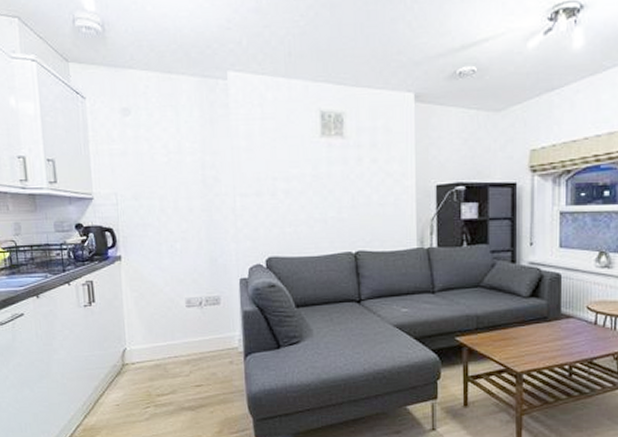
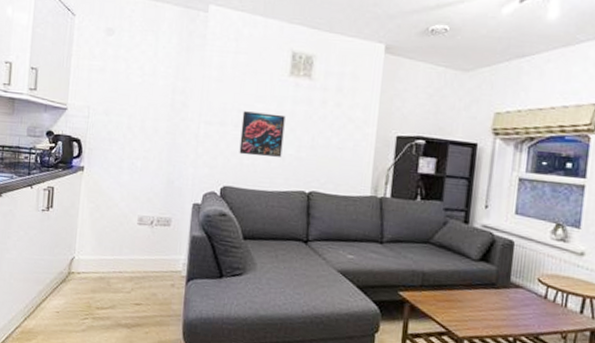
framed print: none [278,177,324,223] -> present [239,111,285,157]

